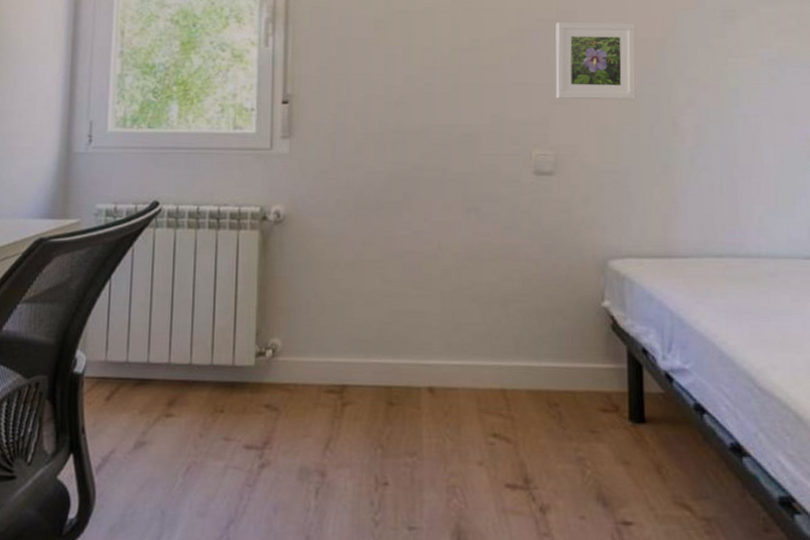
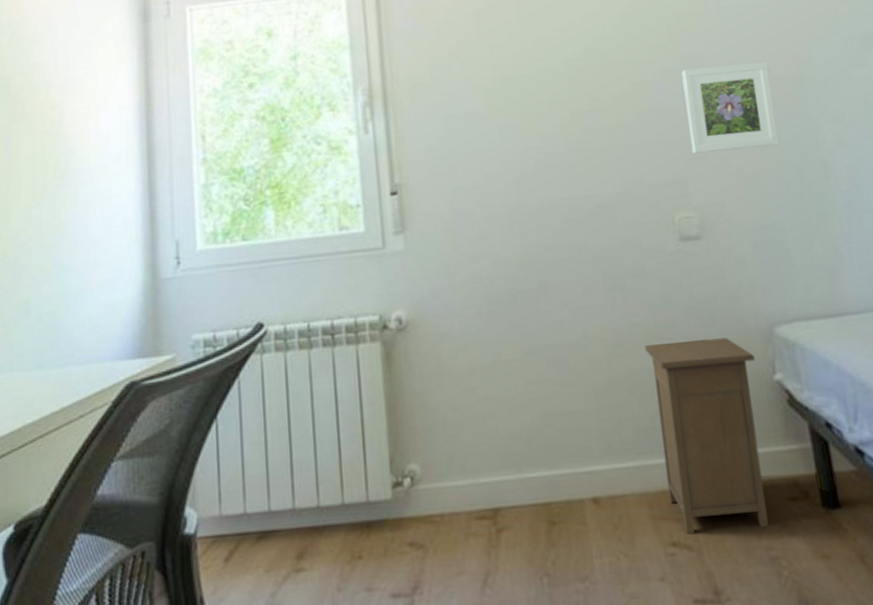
nightstand: none [490,261,587,431] -> present [644,338,769,535]

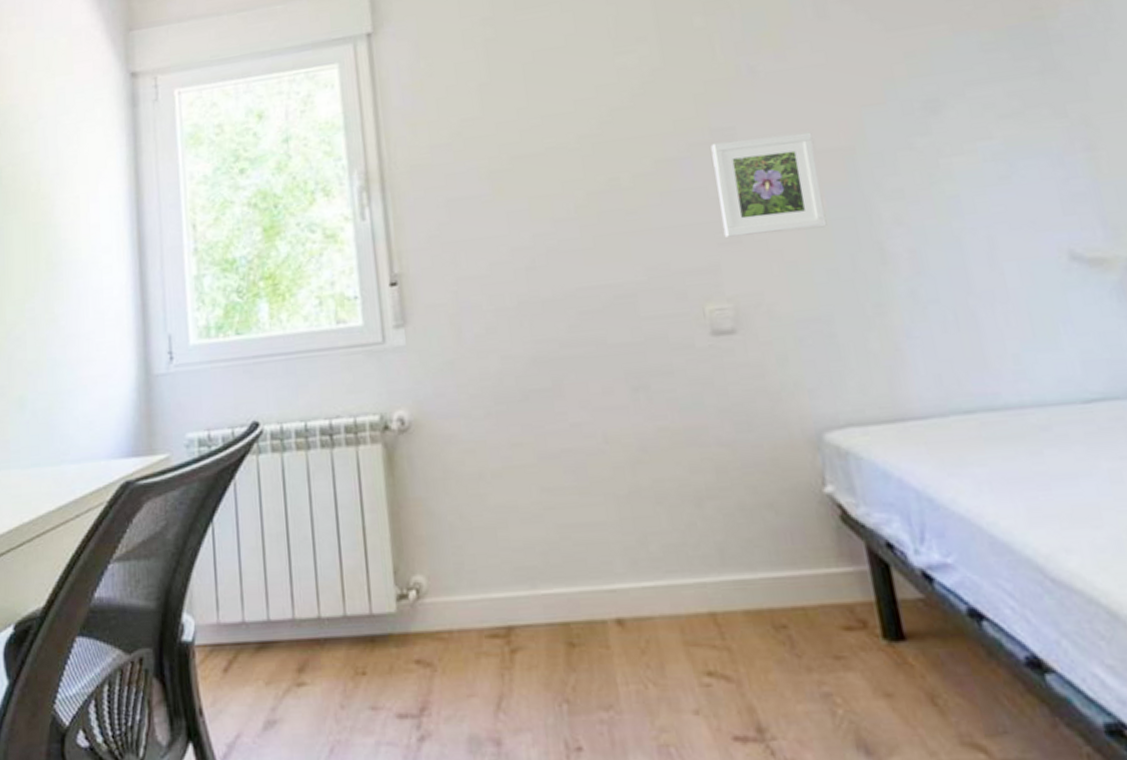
nightstand: present [644,338,769,535] -> none [672,444,820,664]

